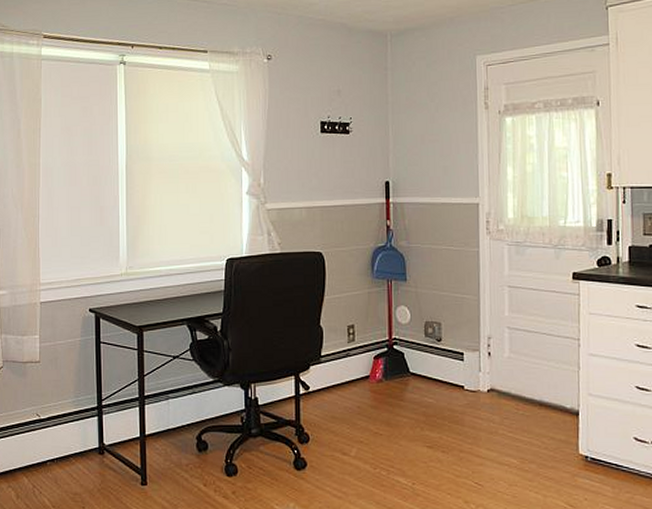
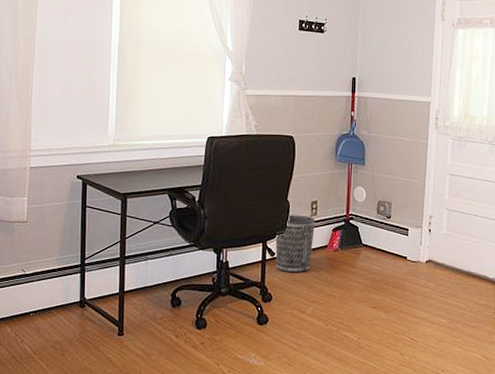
wastebasket: none [309,342,353,409] -> present [275,214,315,273]

